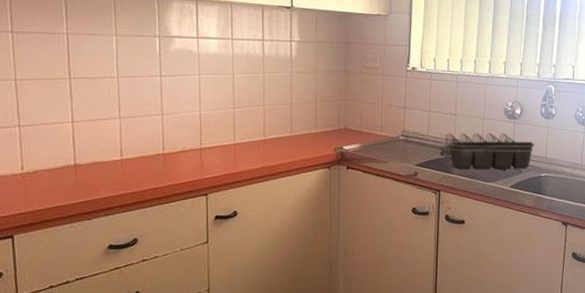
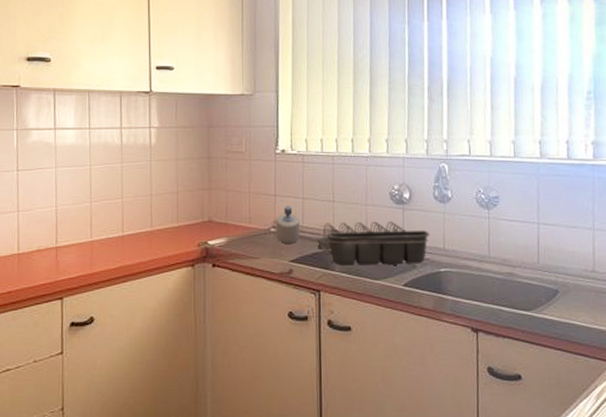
soap dispenser: none [404,116,425,151] -> present [276,205,300,245]

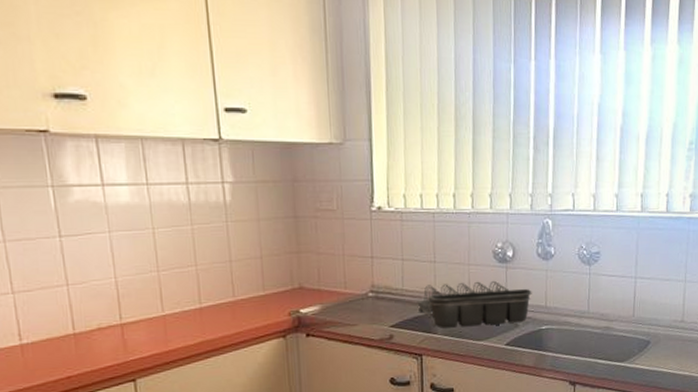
soap dispenser: present [276,205,300,245] -> none [374,267,400,310]

